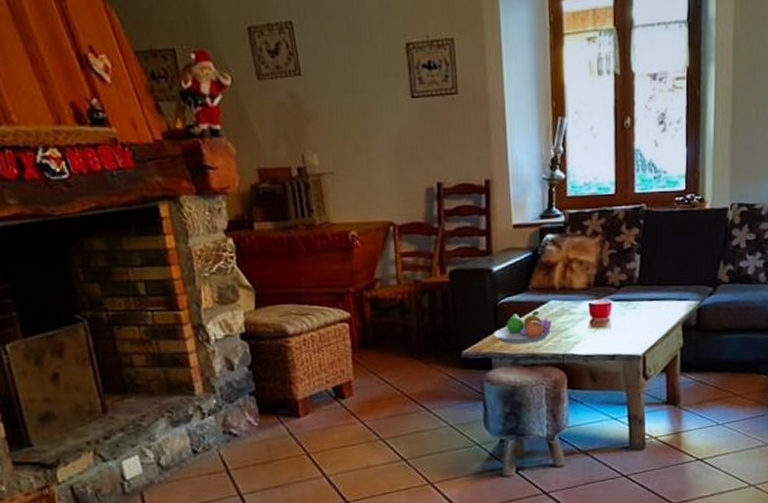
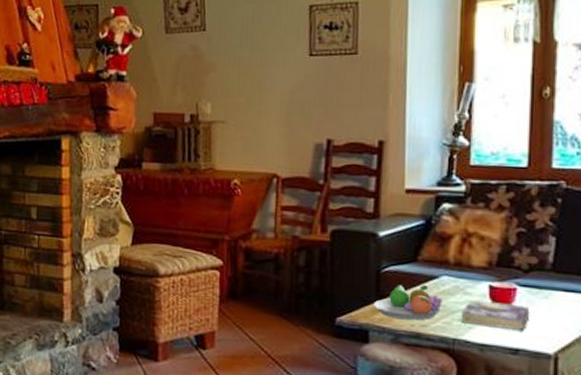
book: none [567,317,623,340] -> present [461,300,530,330]

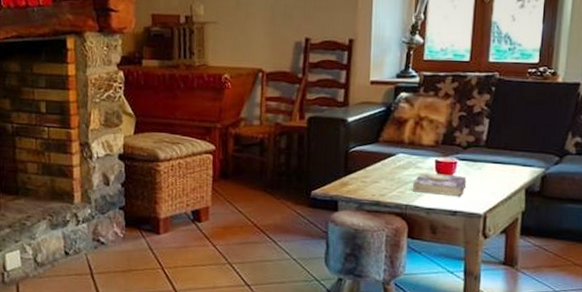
fruit bowl: present [374,284,443,321] -> none [343,161,398,191]

